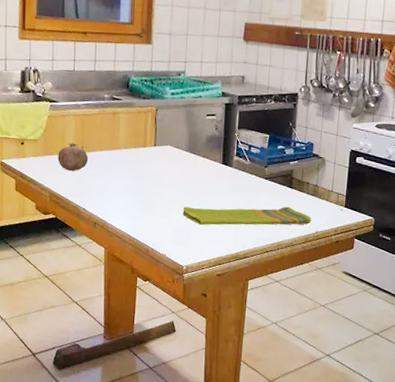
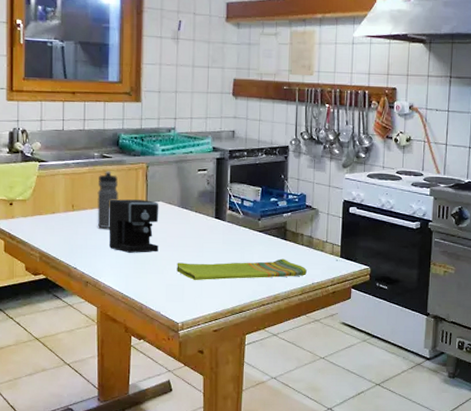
fruit: present [58,143,89,172] -> none [47,202,79,231]
water bottle: none [106,113,128,170] -> present [97,171,119,228]
coffee maker: none [117,141,168,196] -> present [109,199,159,253]

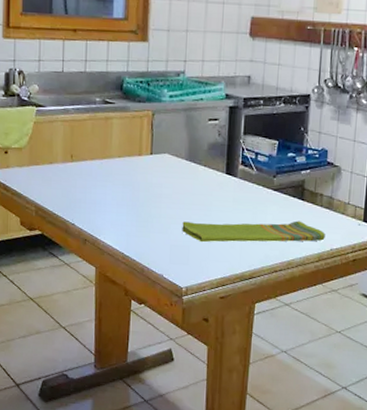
water bottle: present [97,171,119,228] -> none [97,118,121,181]
coffee maker: present [109,199,159,253] -> none [109,149,165,210]

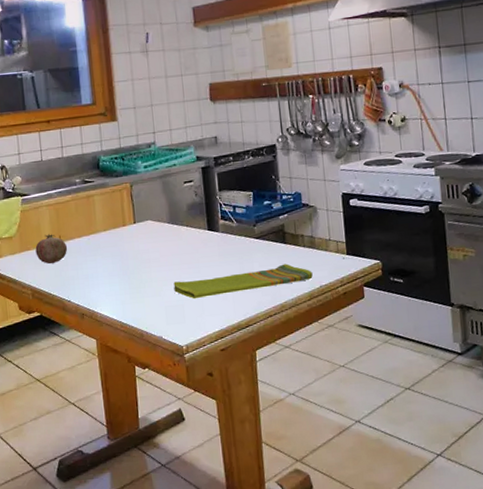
fruit: none [44,151,79,184] -> present [35,234,68,264]

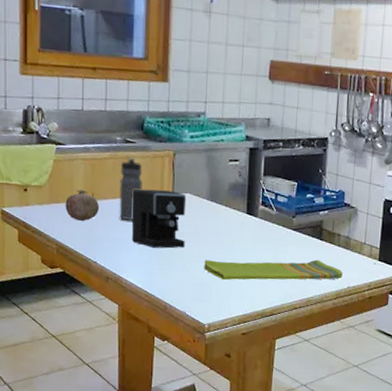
water bottle: none [83,195,106,256] -> present [119,157,143,220]
coffee maker: none [96,220,153,279] -> present [131,188,187,249]

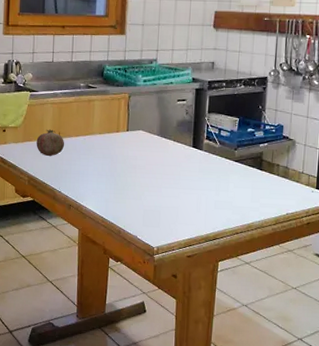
water bottle: present [119,157,143,220] -> none [81,100,102,155]
coffee maker: present [131,188,187,249] -> none [91,127,140,179]
dish towel: present [204,259,343,281] -> none [154,188,282,208]

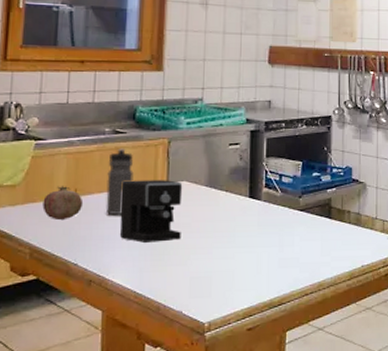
water bottle: none [81,100,102,155] -> present [105,148,134,214]
coffee maker: none [91,127,140,179] -> present [119,180,183,243]

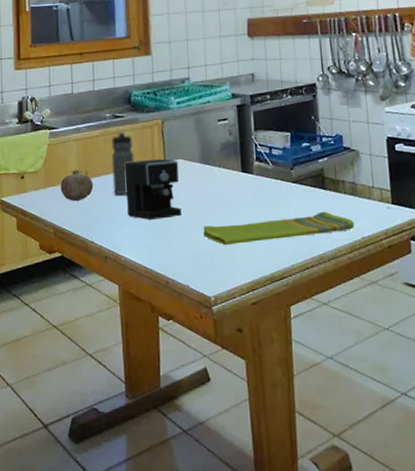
dish towel: none [203,239,355,272] -> present [203,211,354,246]

